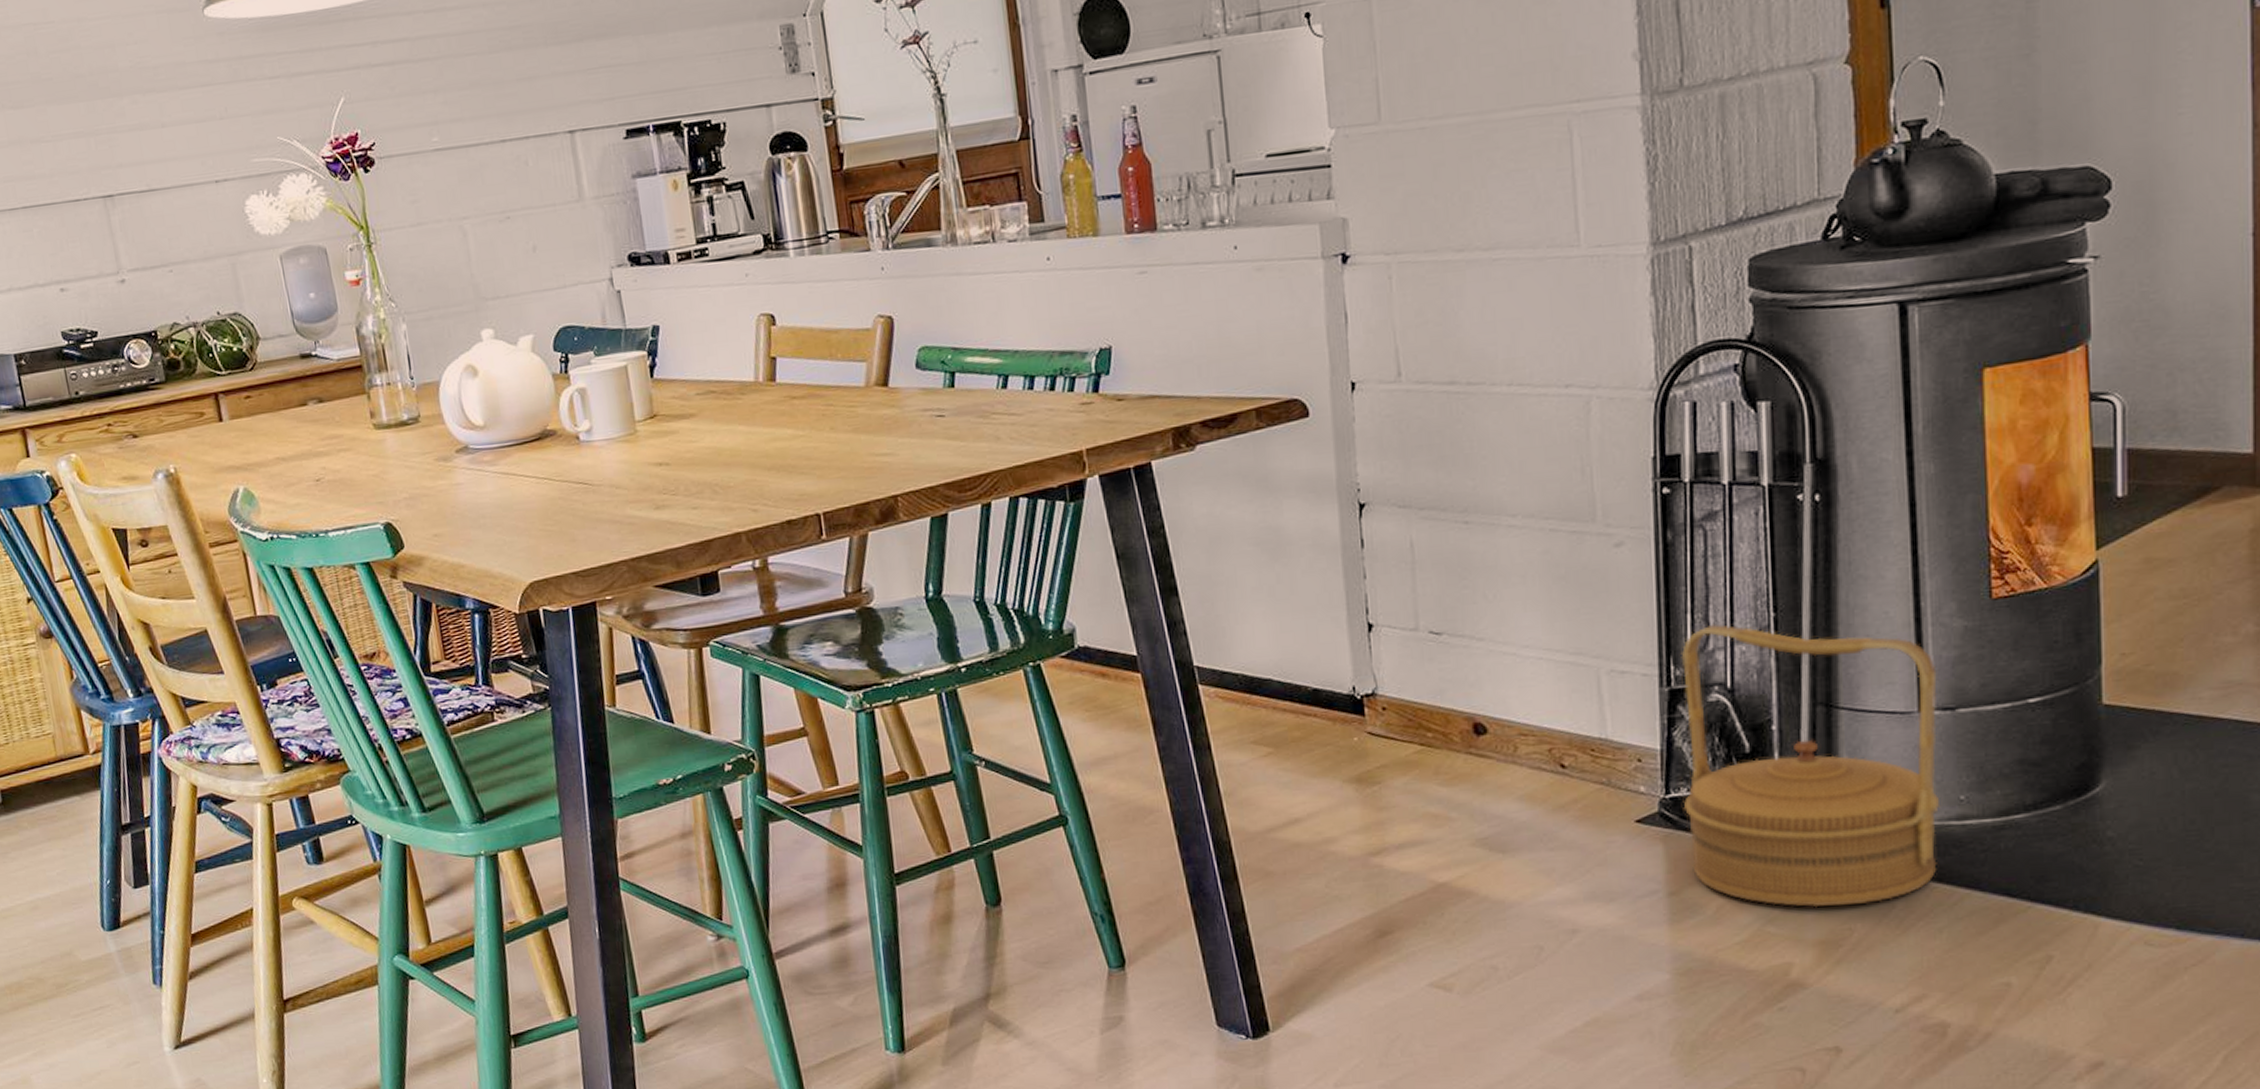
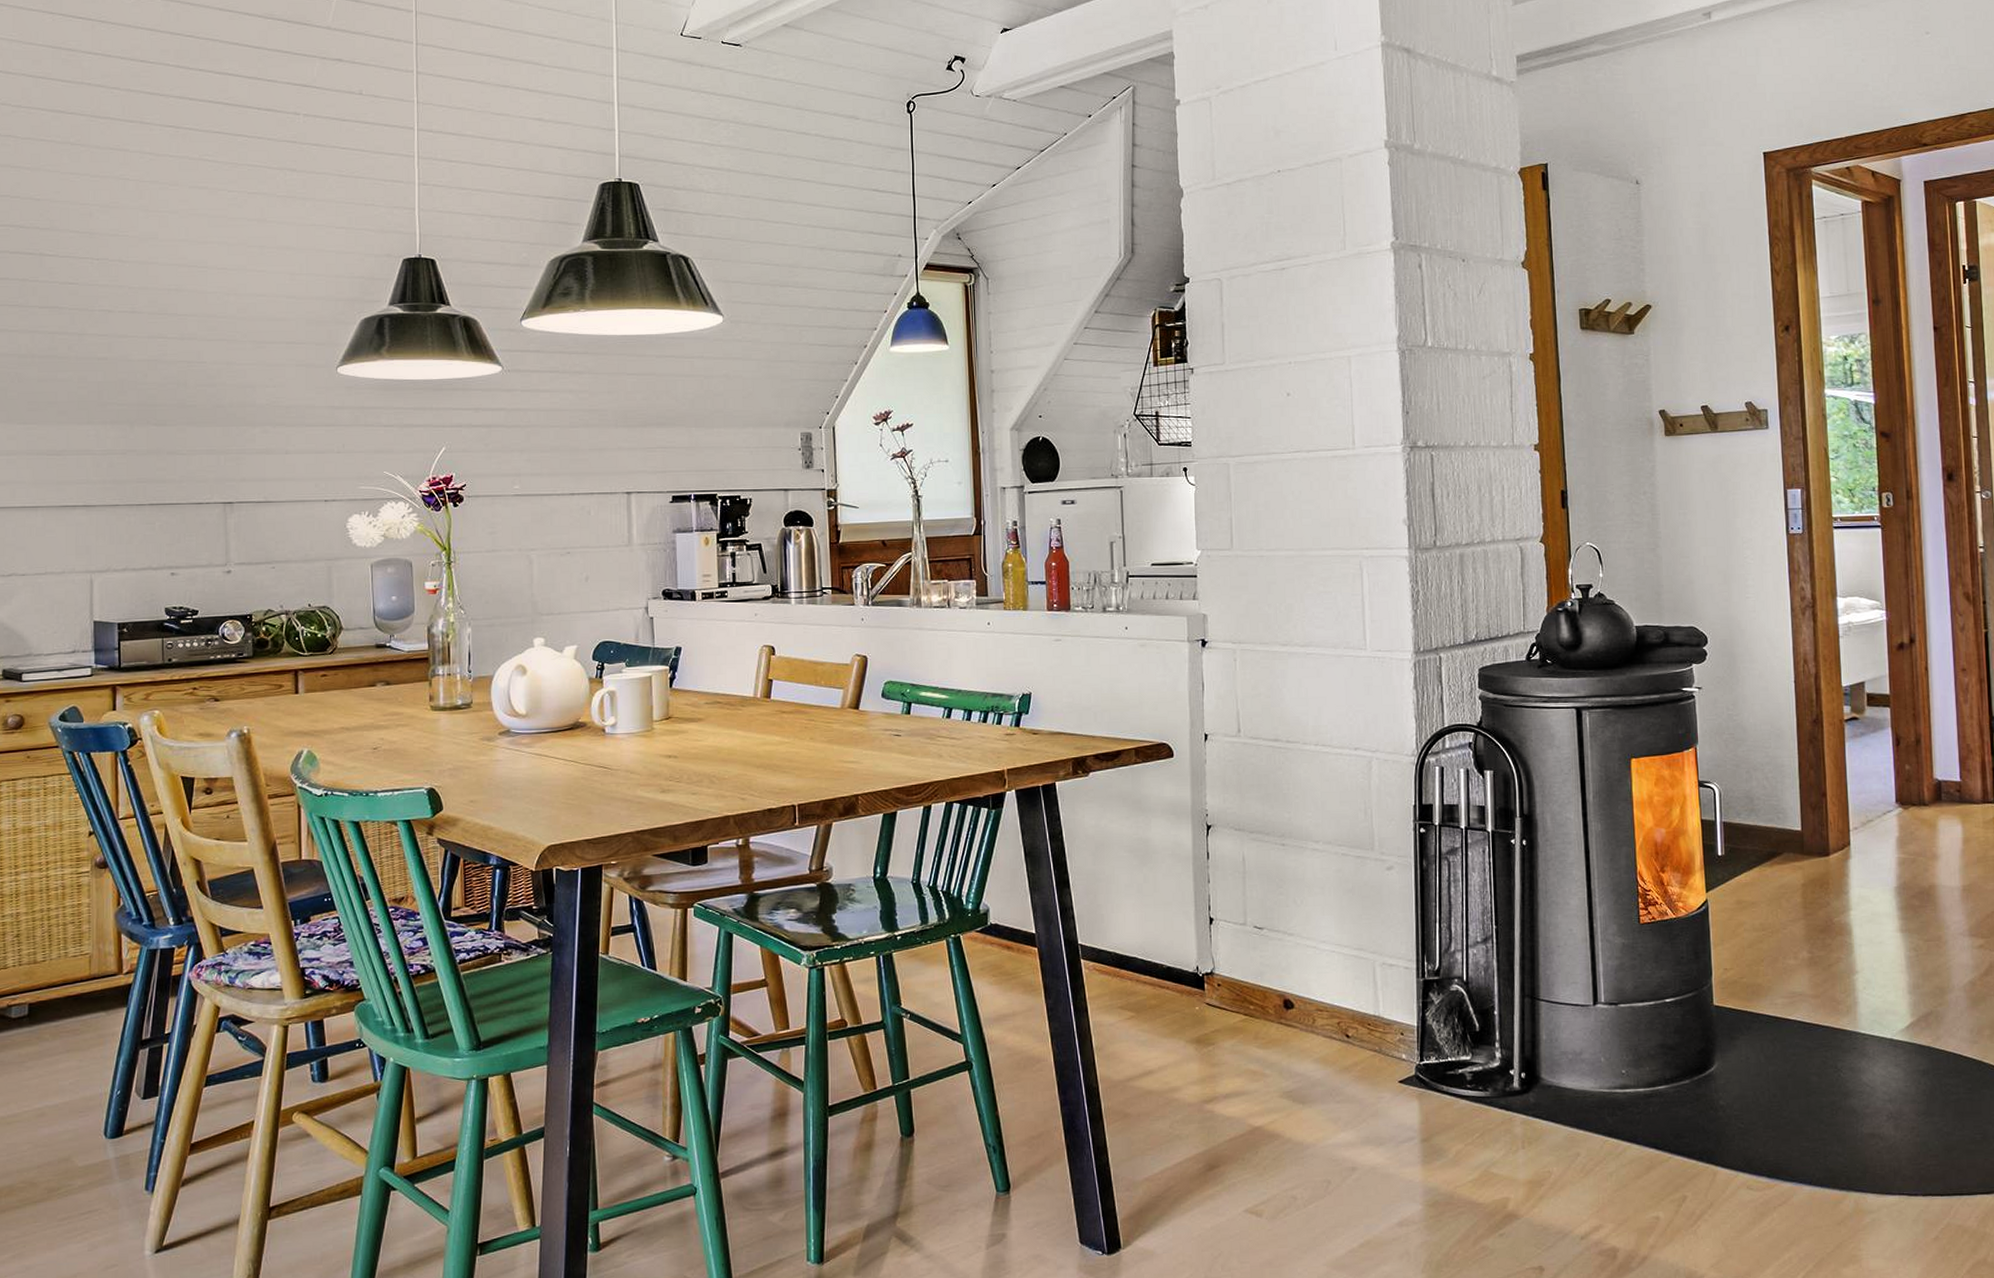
basket: present [1680,624,1941,908] -> none [1431,931,1609,1154]

